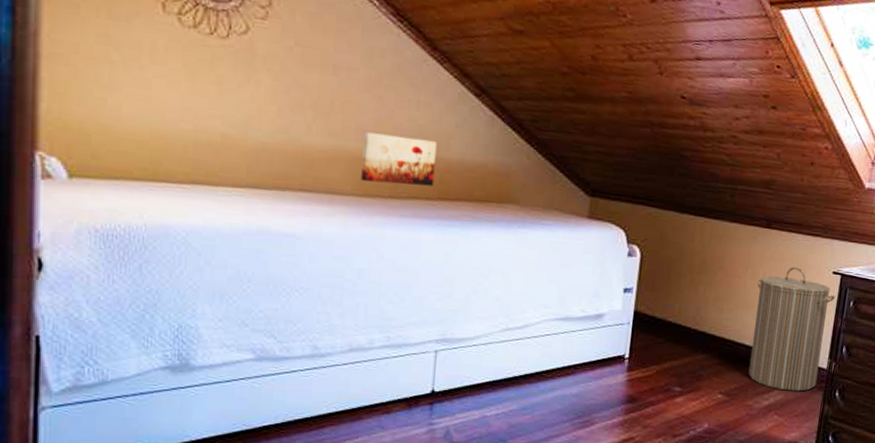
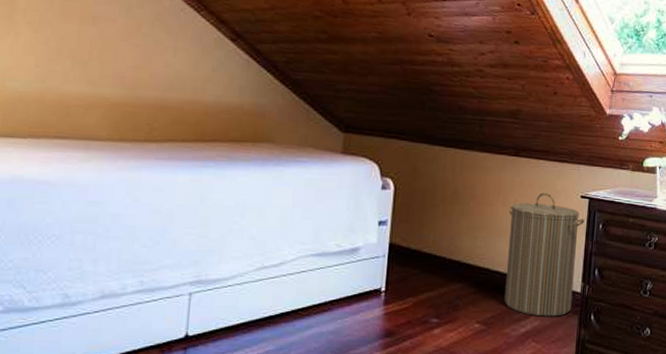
wall art: present [361,132,437,187] -> none [117,78,194,129]

